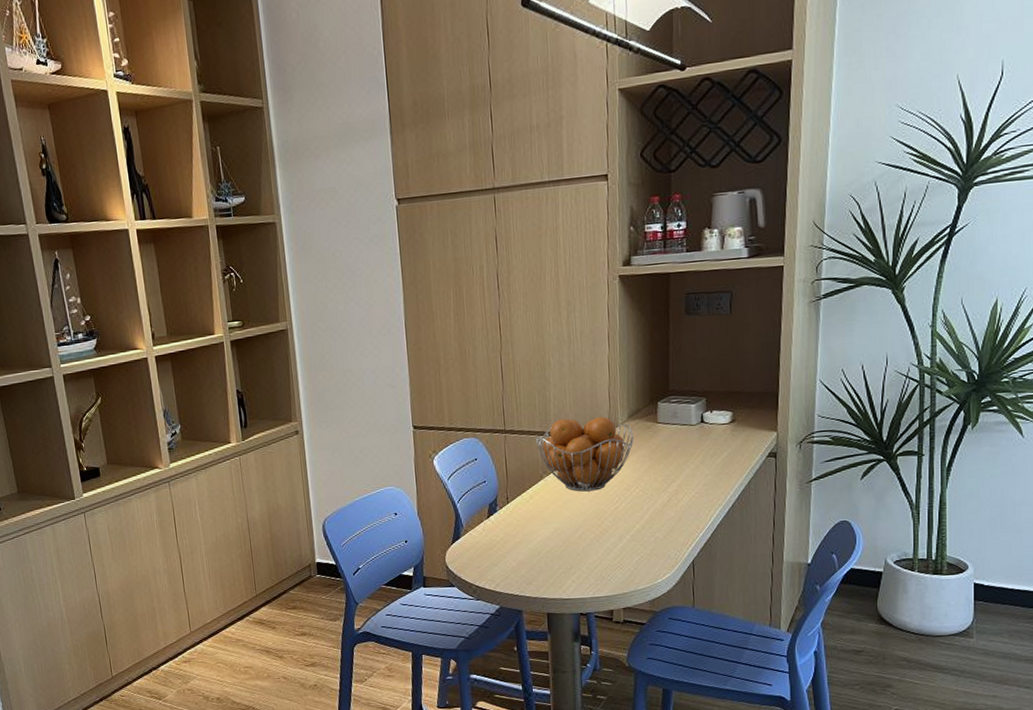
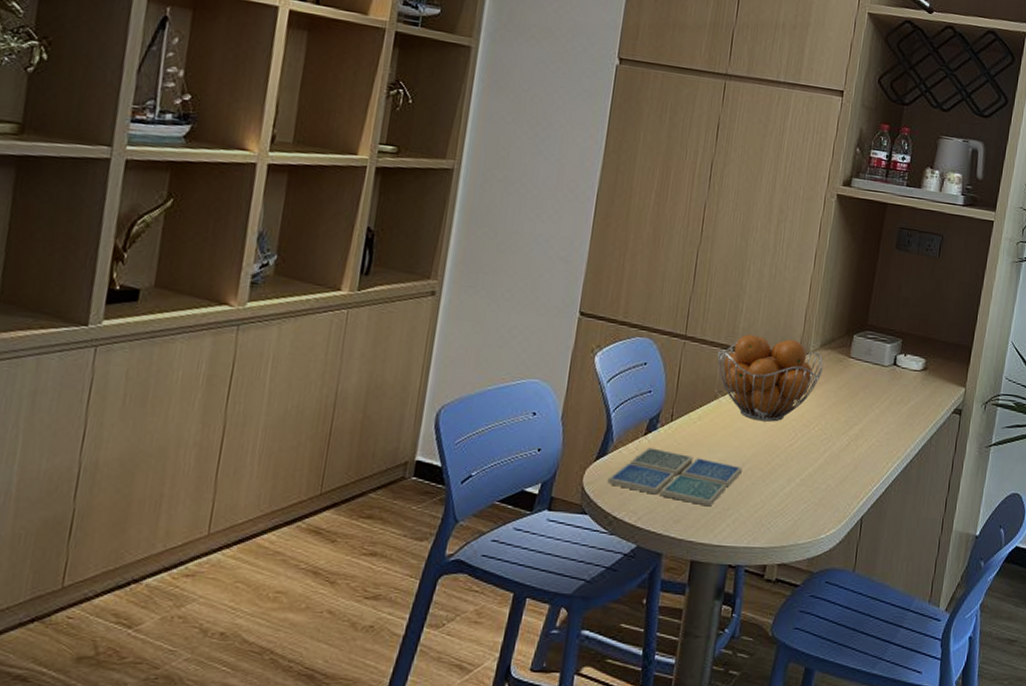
drink coaster: none [465,527,577,569] -> present [607,447,742,507]

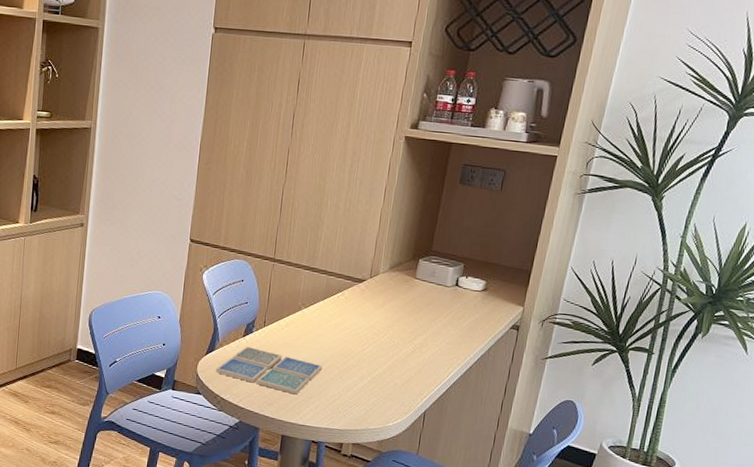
fruit basket: present [717,335,824,422] -> none [300,258,392,331]

